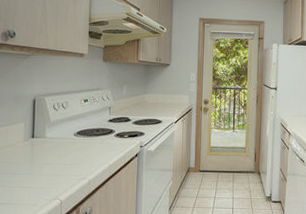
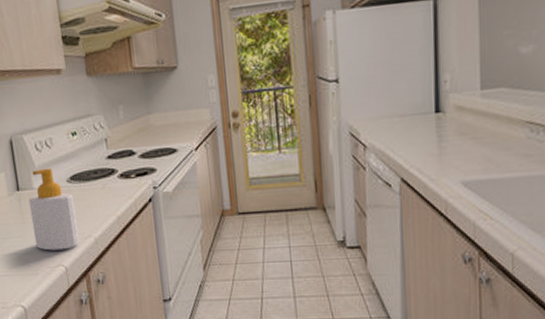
soap bottle: none [39,123,77,187] -> present [28,168,79,251]

